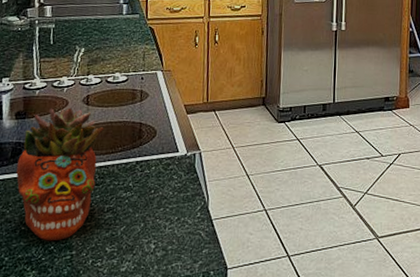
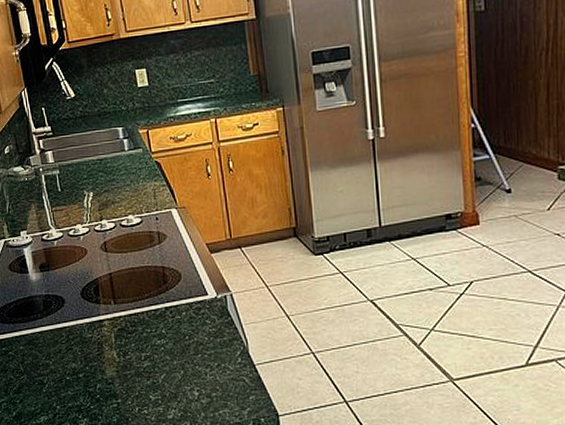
succulent planter: present [16,107,104,241] -> none [50,256,129,390]

